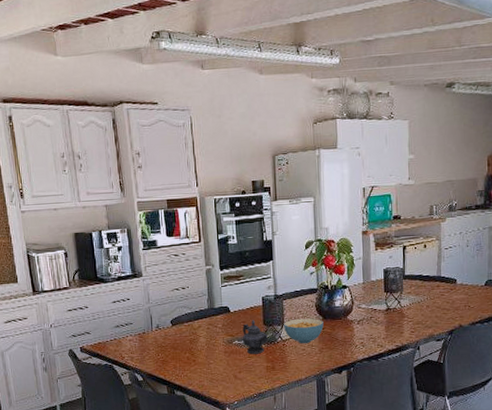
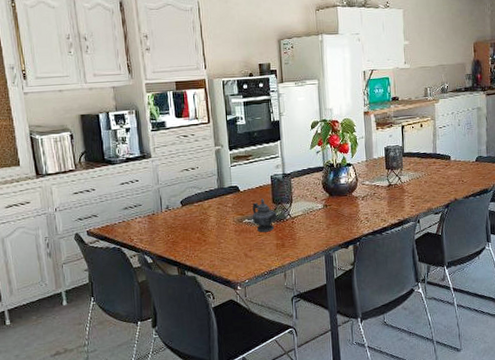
cereal bowl: present [284,318,324,344] -> none [292,195,330,221]

